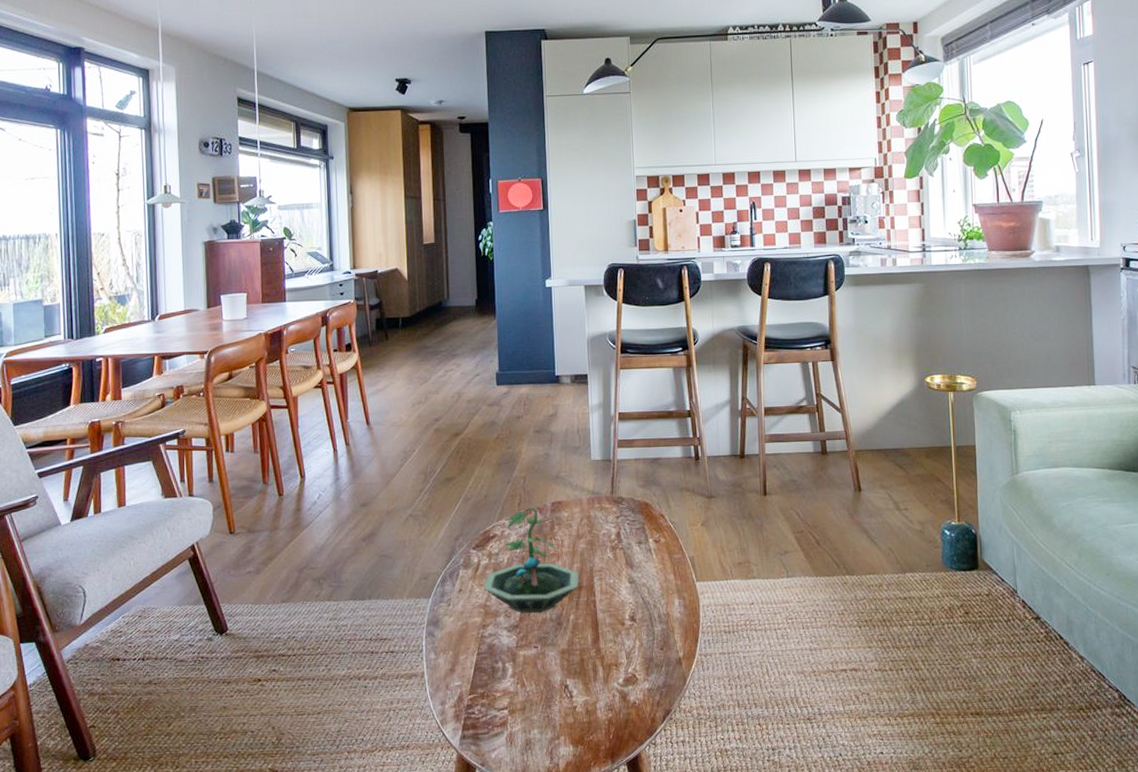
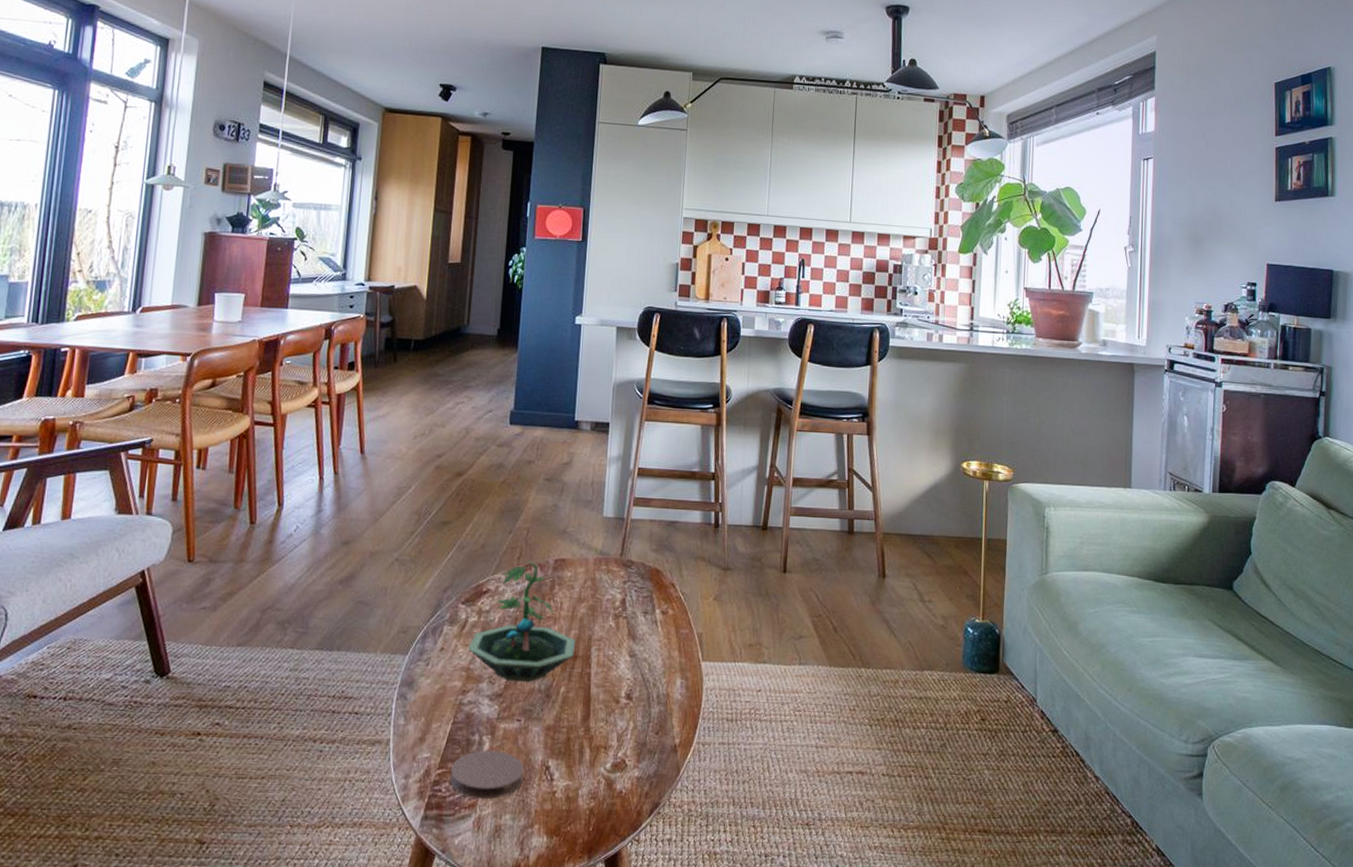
coaster: none [481,675,546,718] -> present [450,750,524,800]

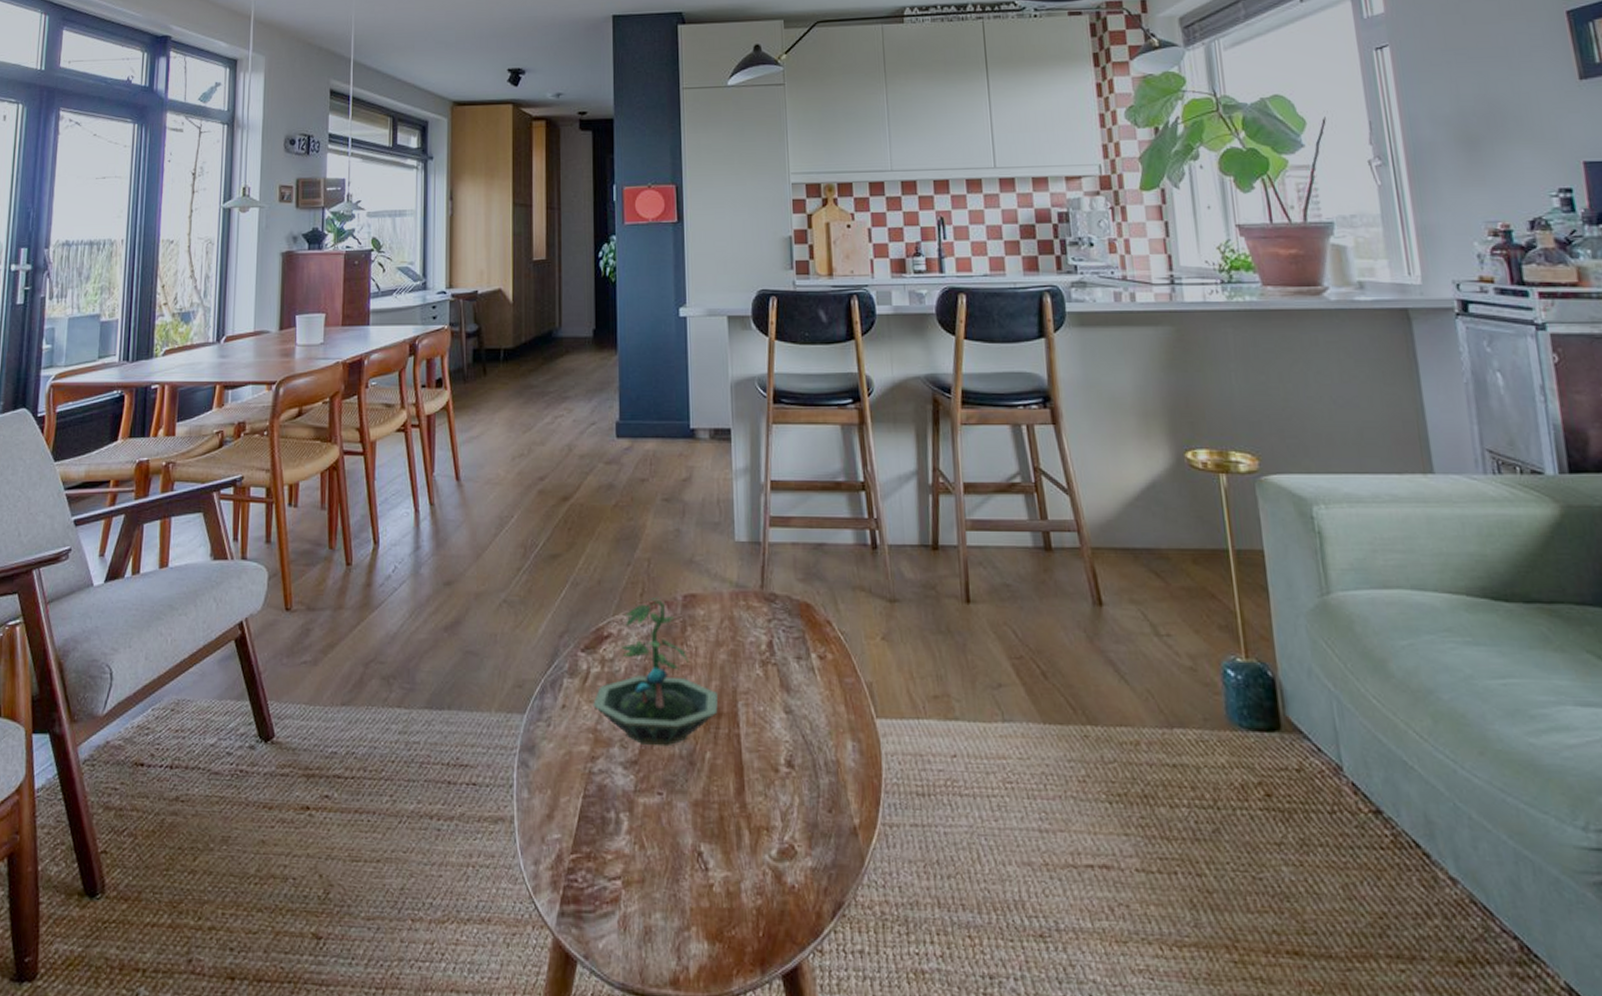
coaster: present [450,750,524,800] -> none [586,831,672,893]

